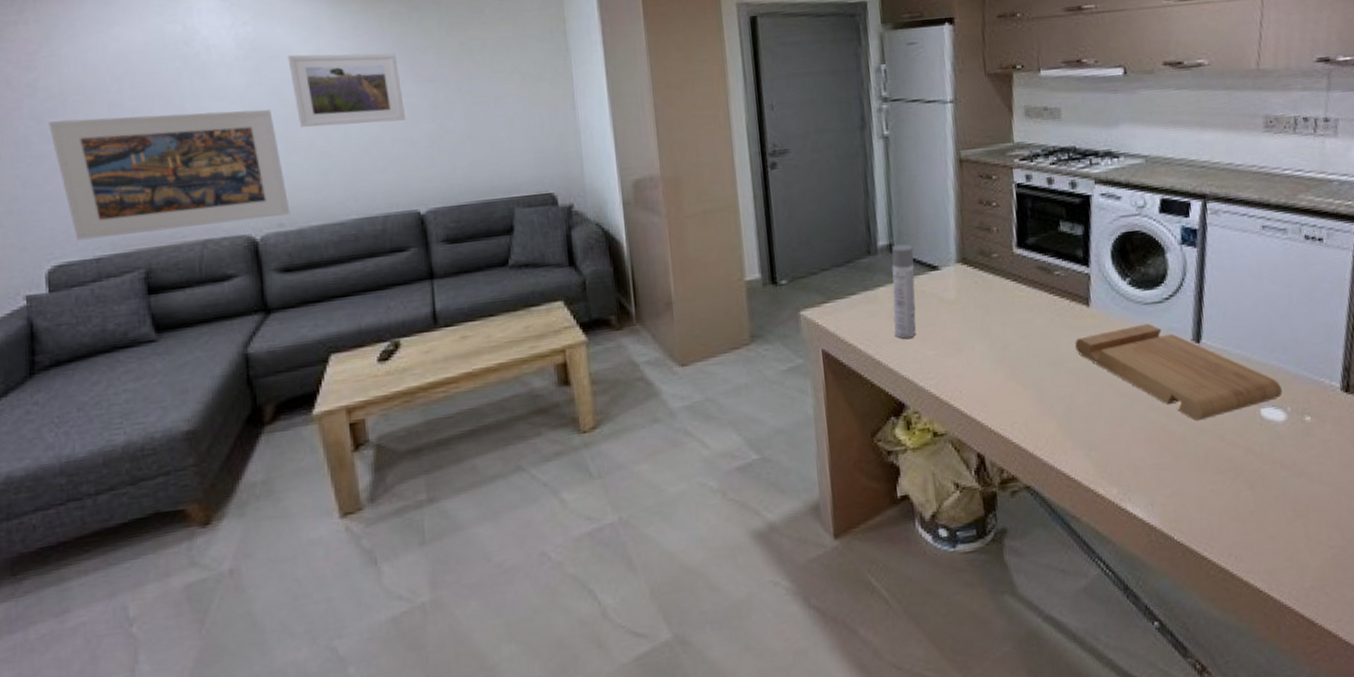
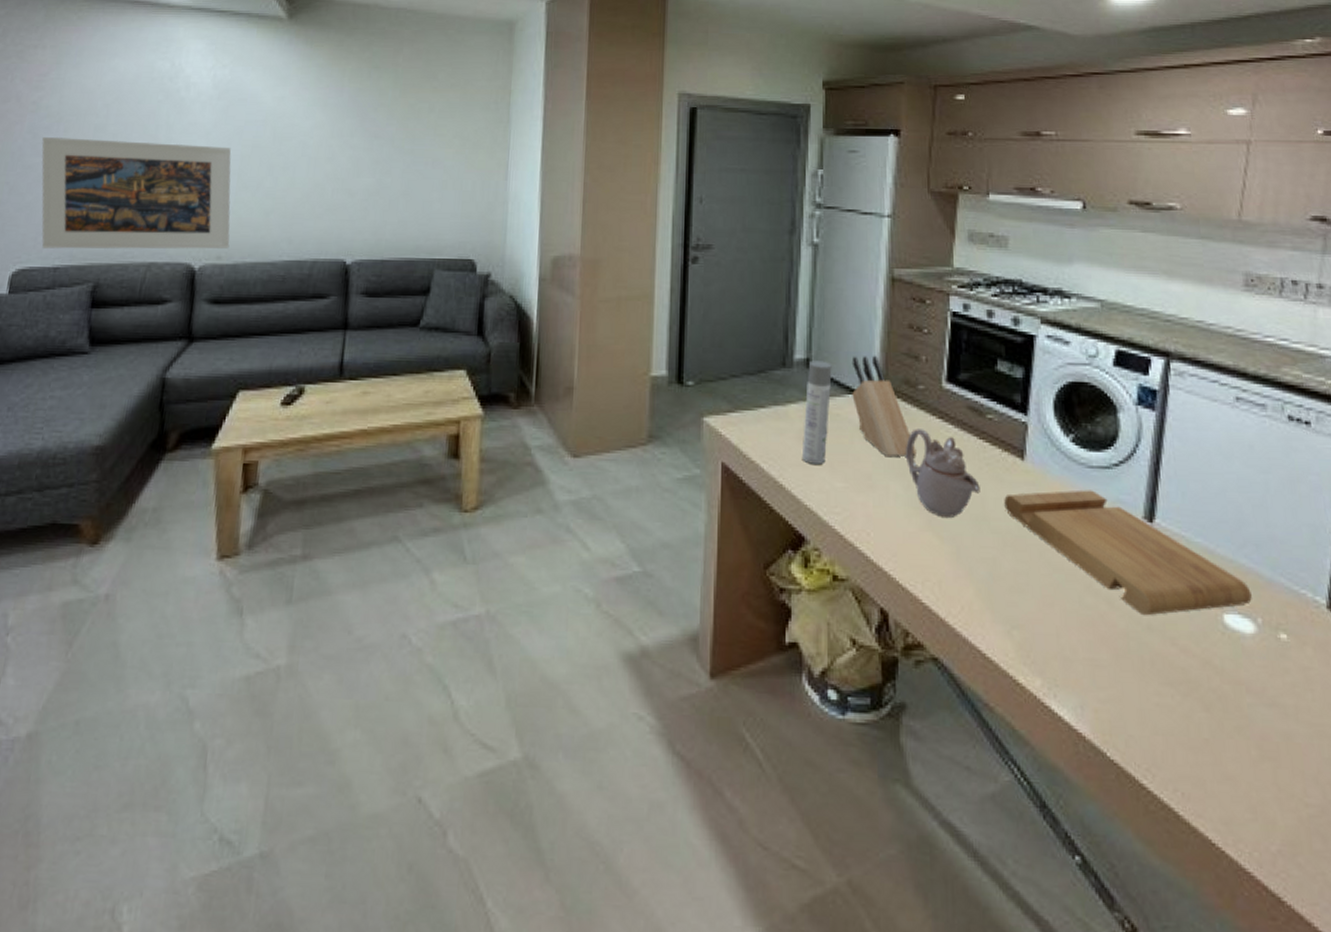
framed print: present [288,53,405,127] -> none [253,100,351,172]
knife block: none [930,232,997,321] -> present [851,355,918,457]
teapot: none [986,292,1054,367] -> present [906,429,980,517]

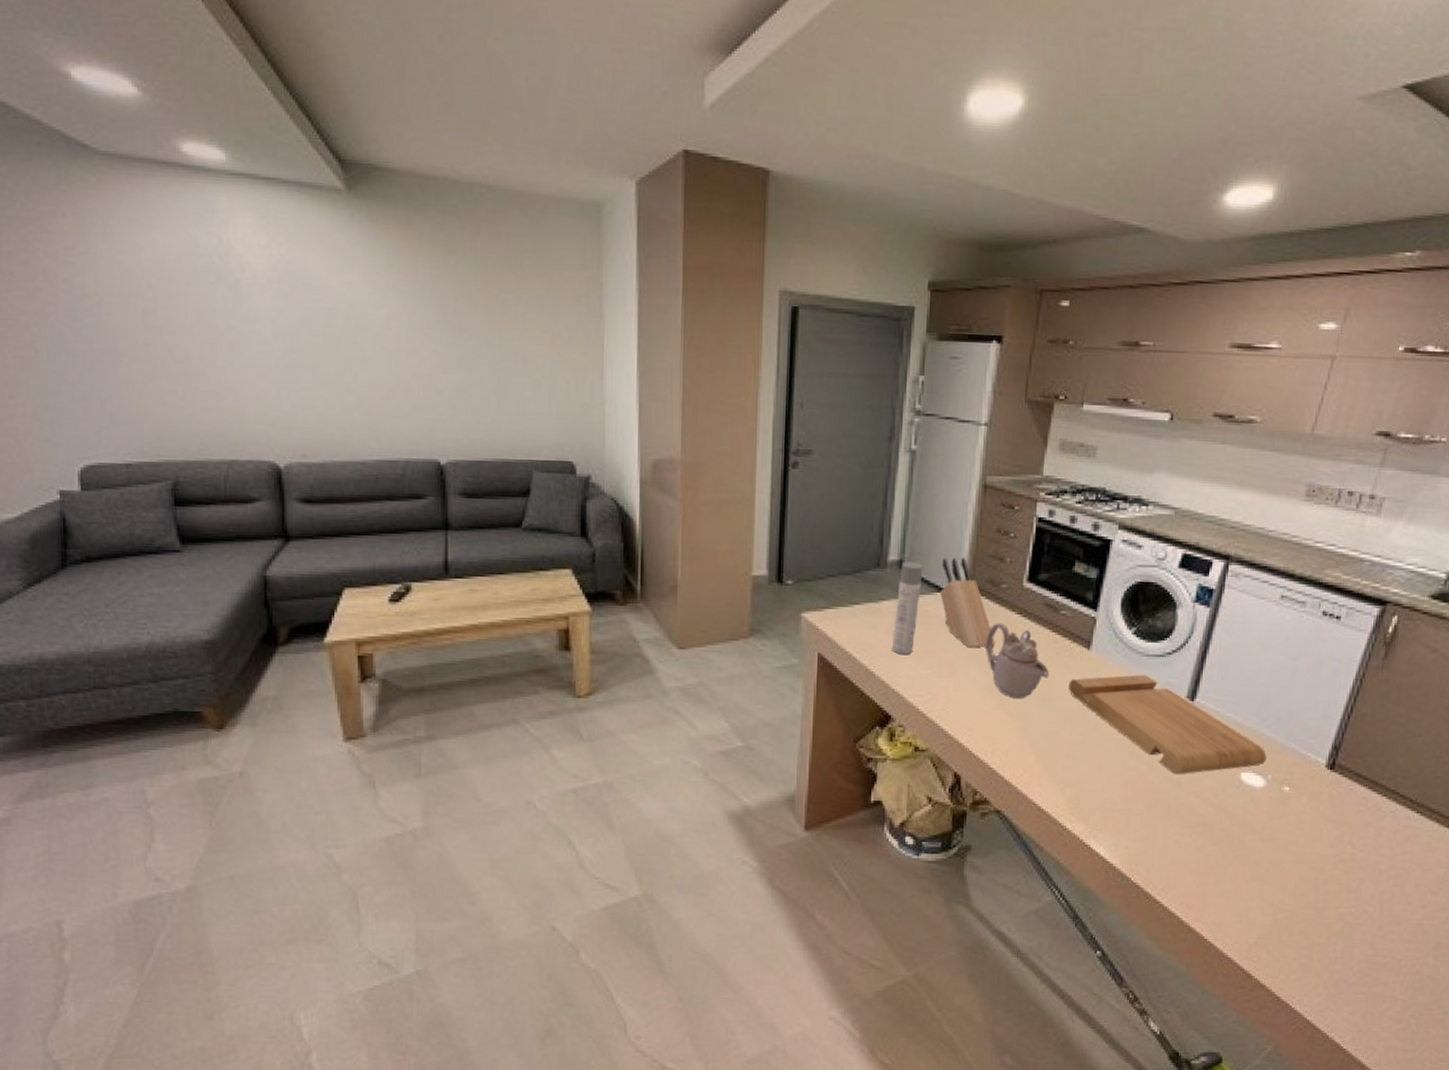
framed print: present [41,137,231,249] -> none [84,321,314,447]

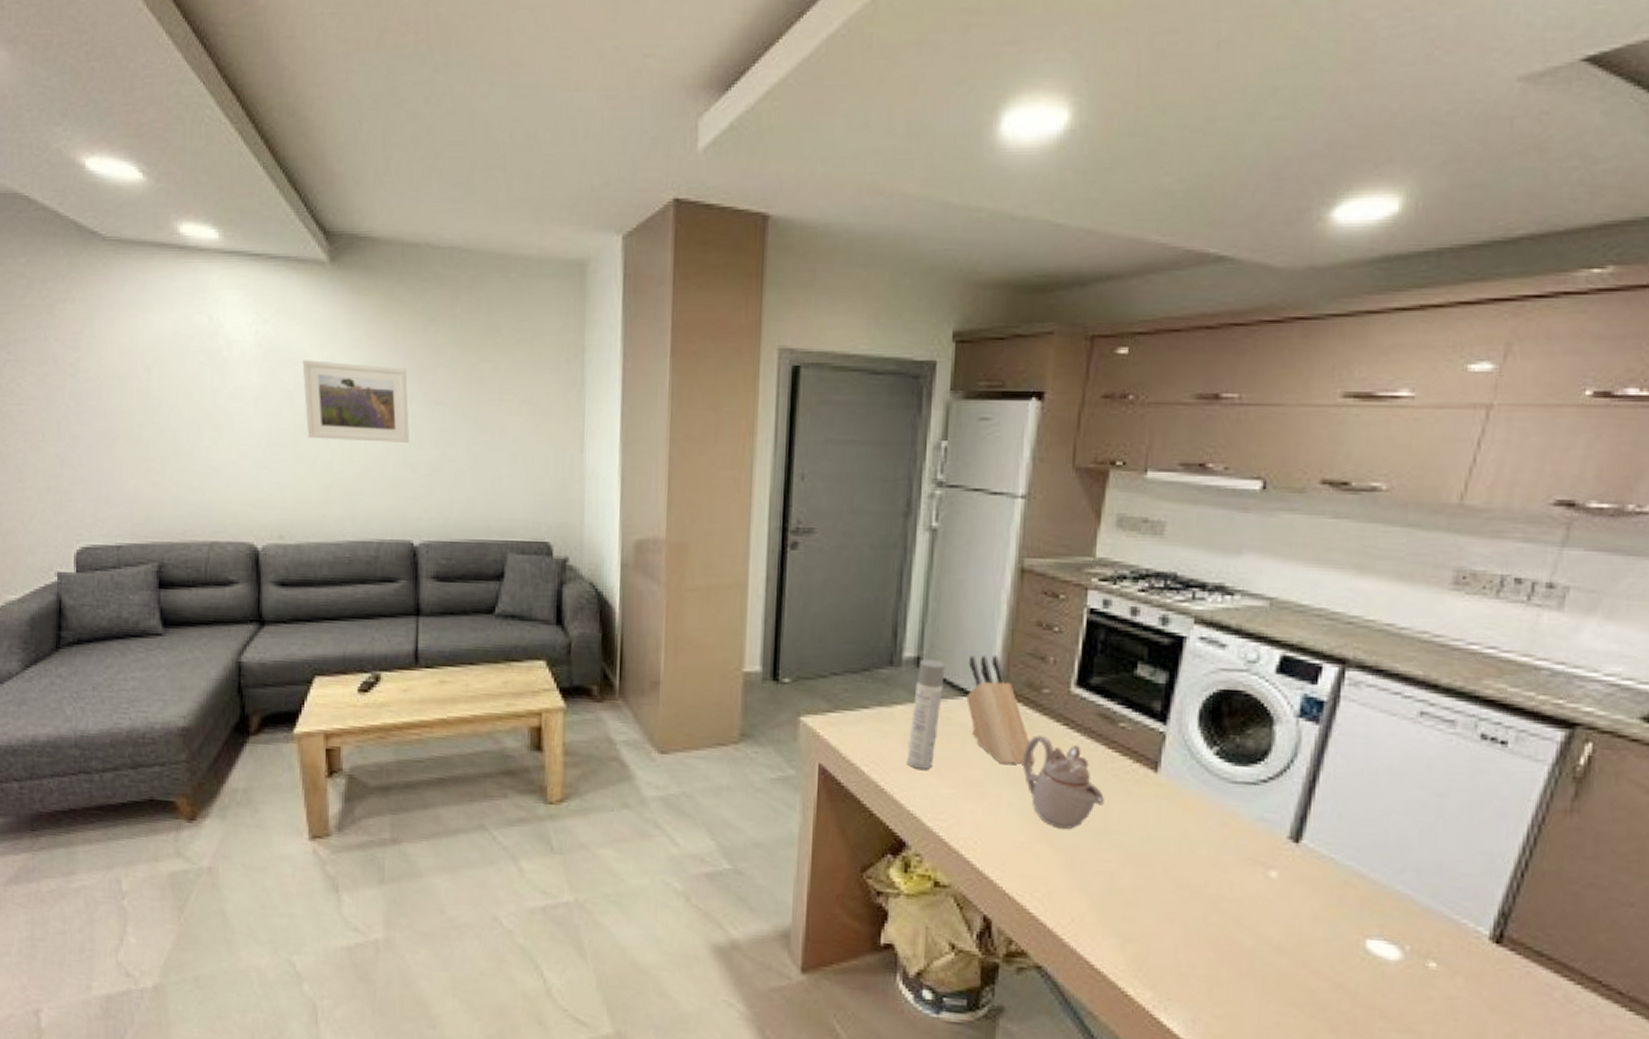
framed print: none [320,285,433,367] -> present [302,360,409,443]
cutting board: present [1068,674,1267,775] -> none [1130,806,1403,937]

